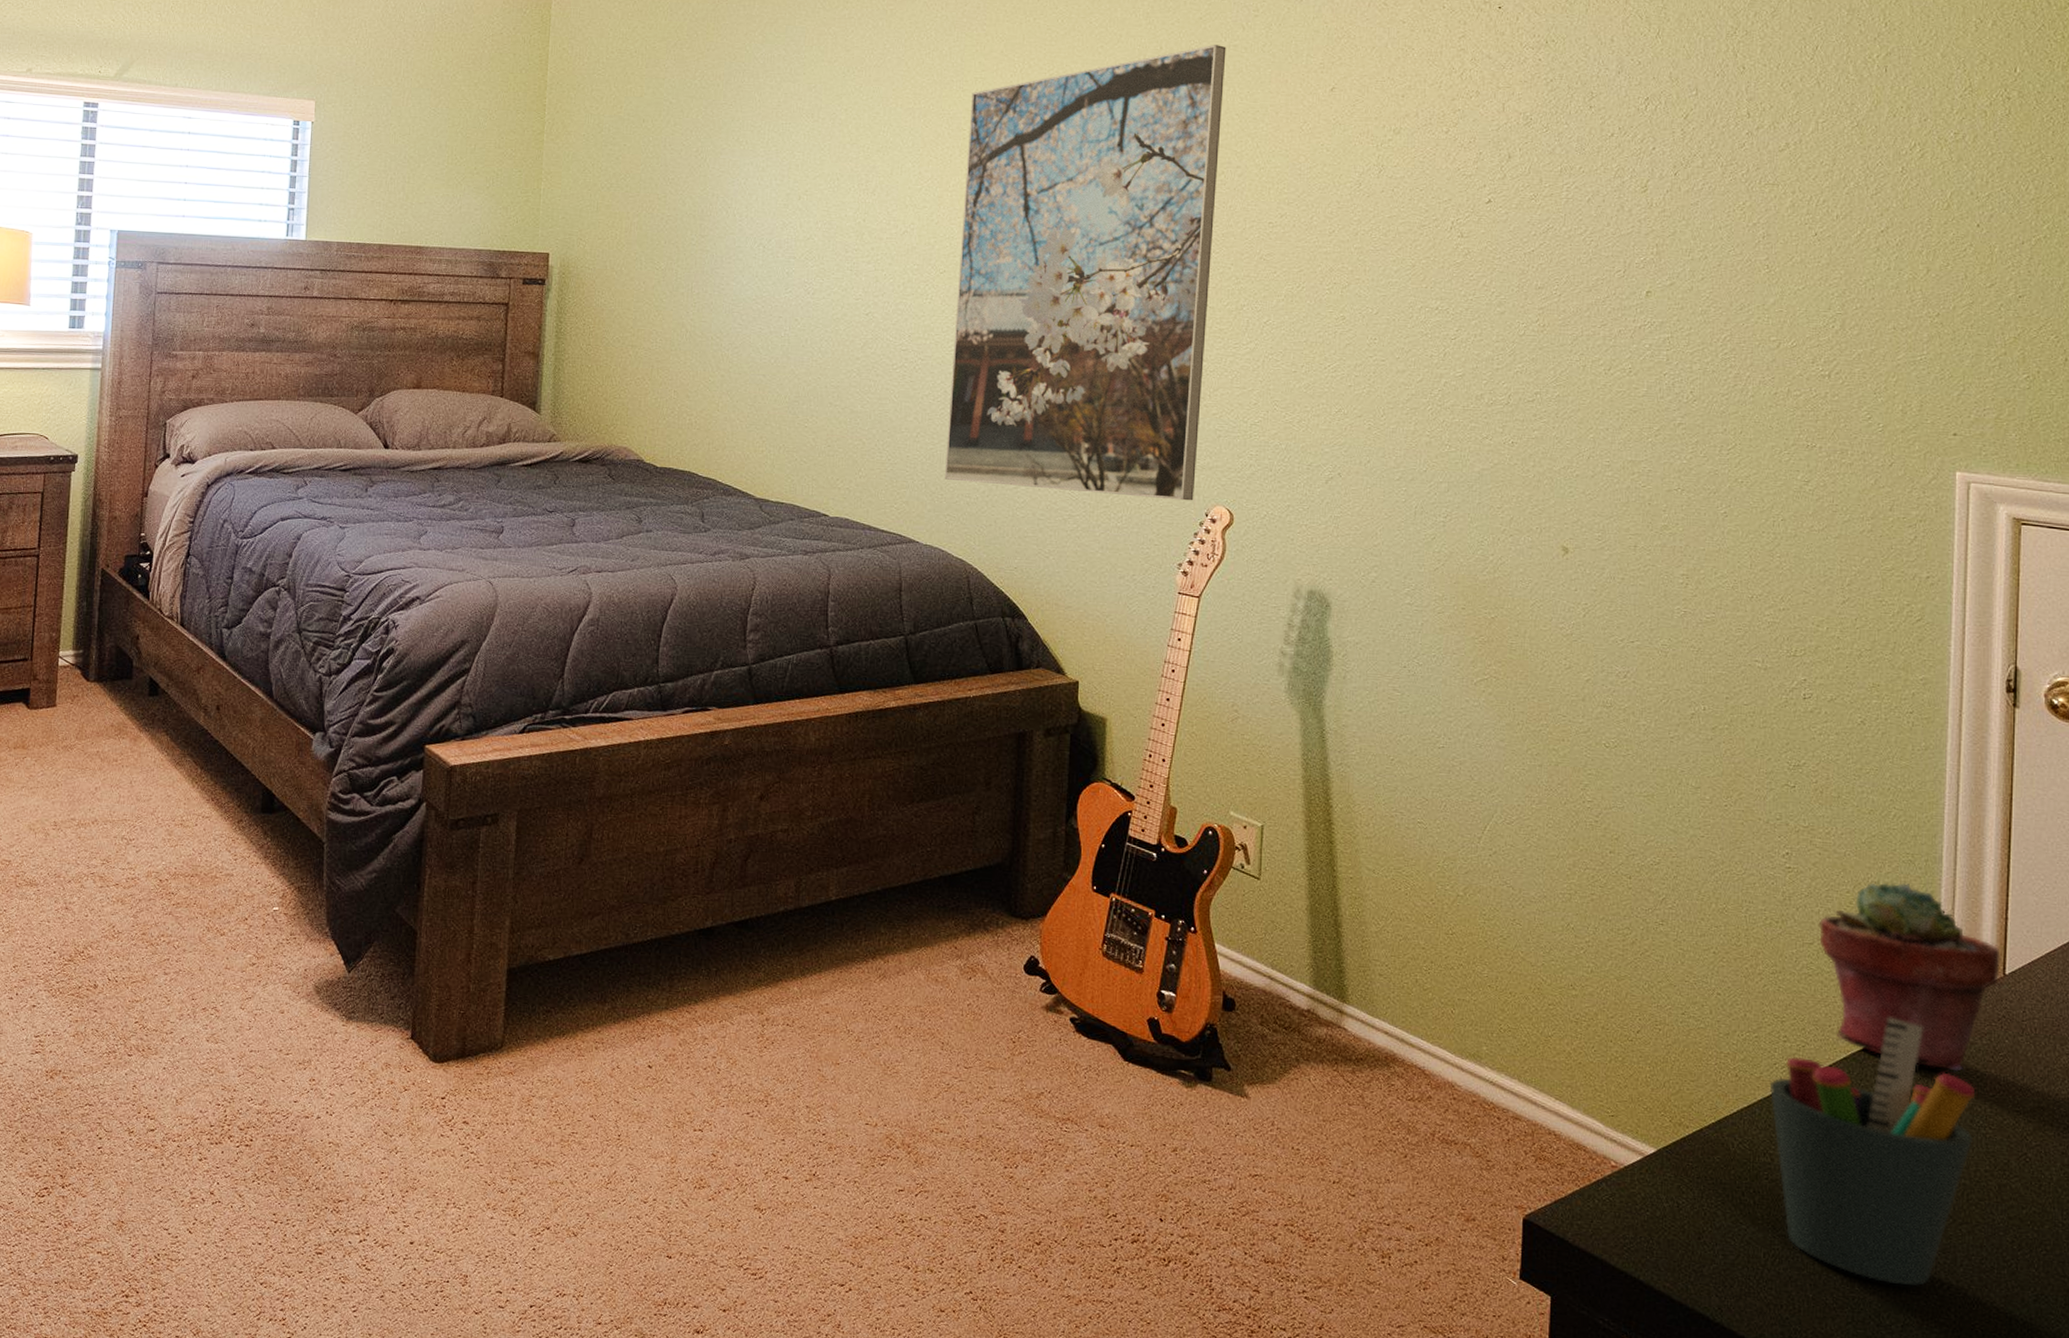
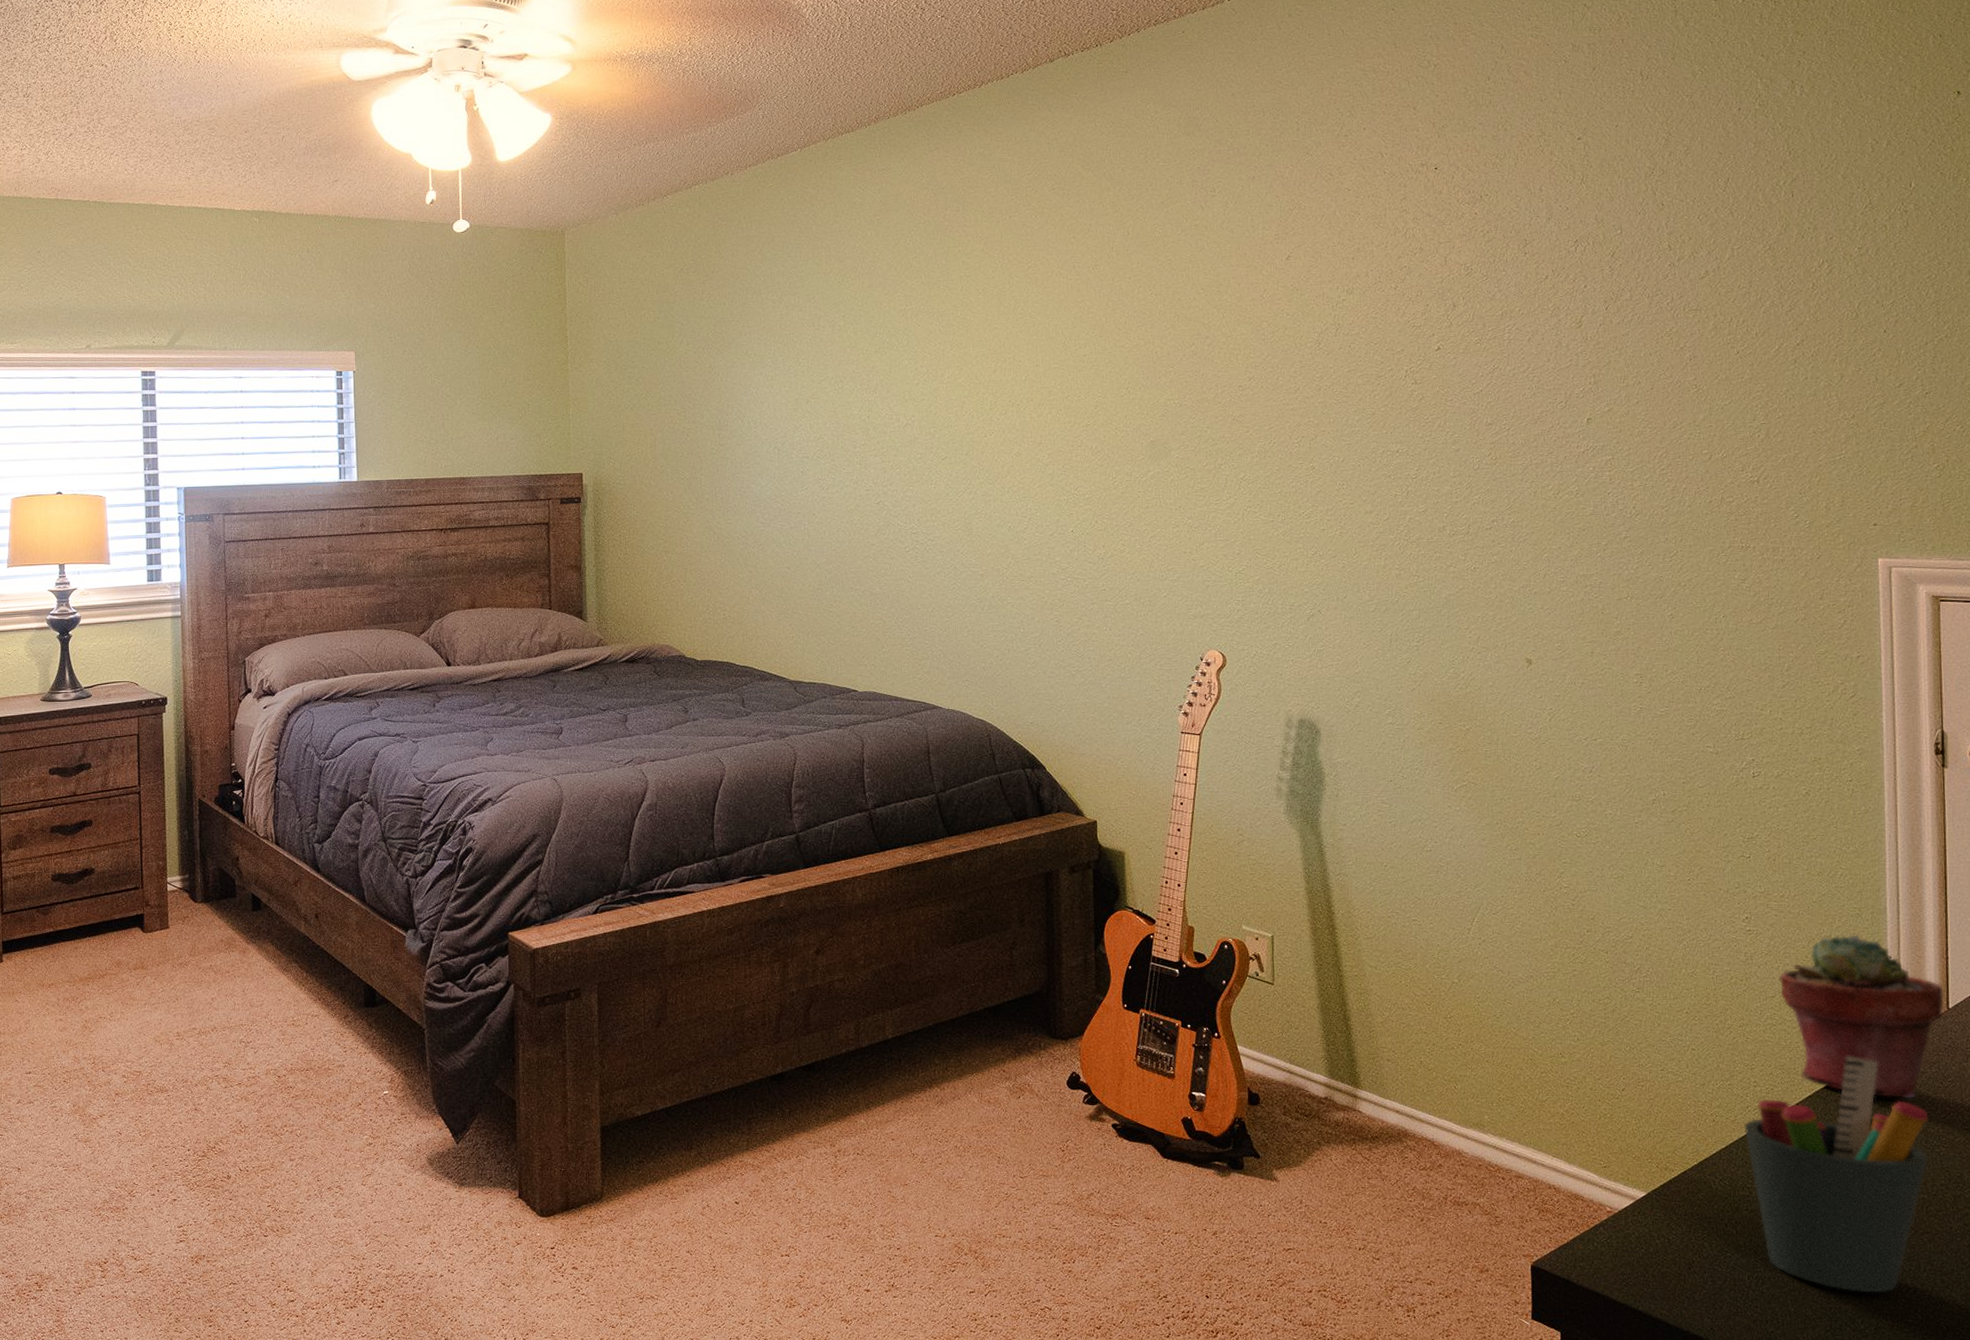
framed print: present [944,45,1226,501] -> none [958,226,1189,649]

